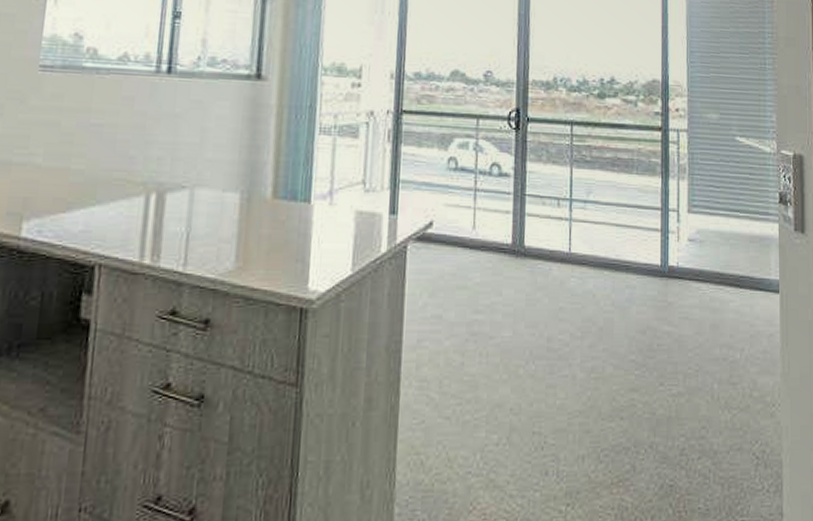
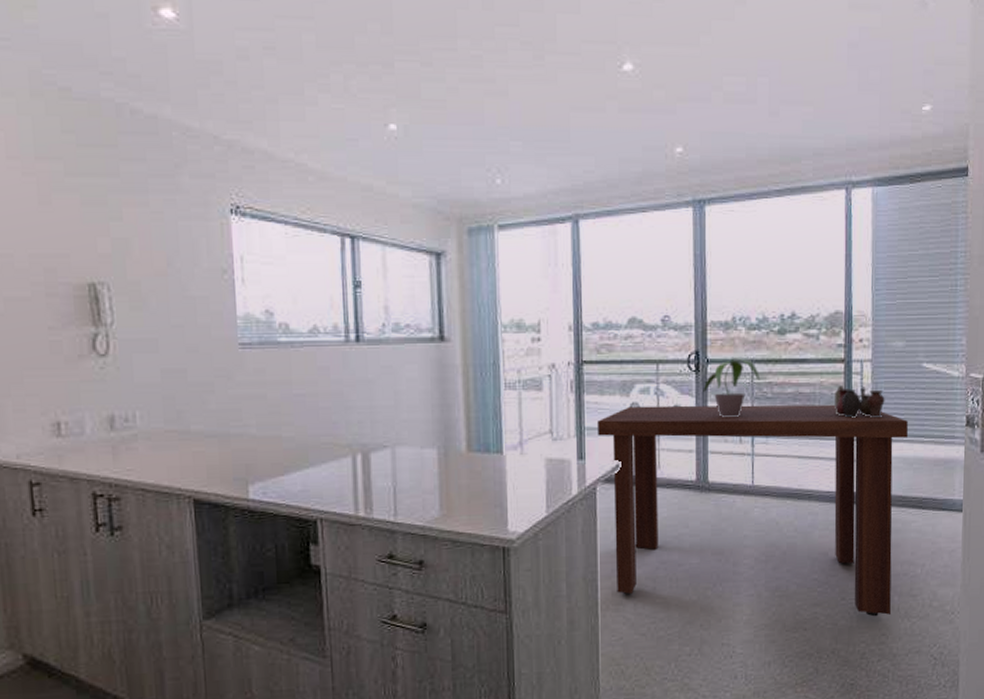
dining table: none [411,161,723,407] -> present [596,404,908,617]
potted plant: none [522,118,580,179] -> present [703,358,761,417]
vase: none [651,152,701,190] -> present [834,384,885,419]

